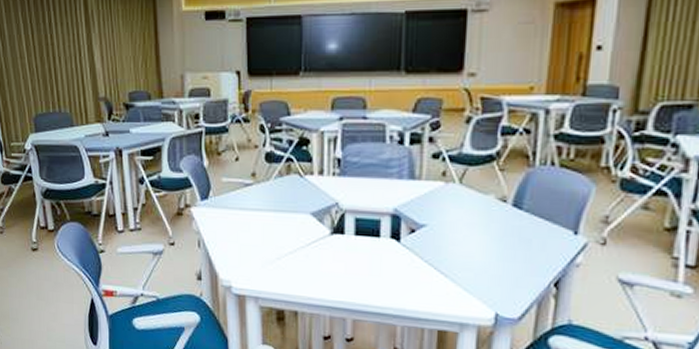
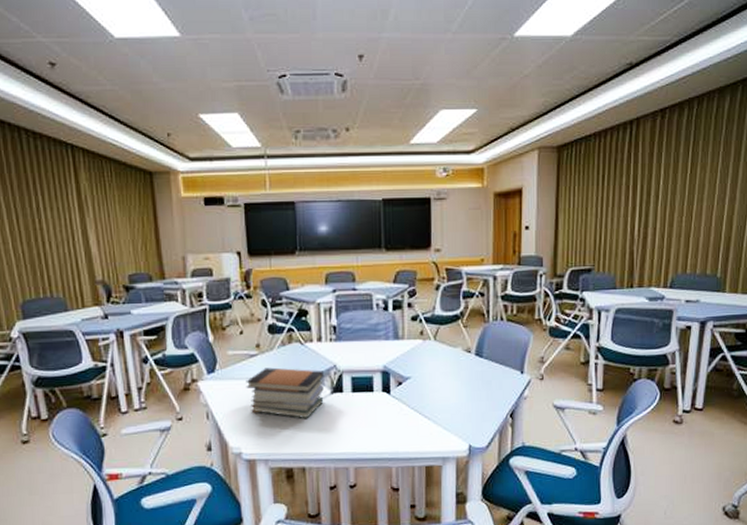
book stack: none [239,199,325,260] -> present [246,367,325,419]

